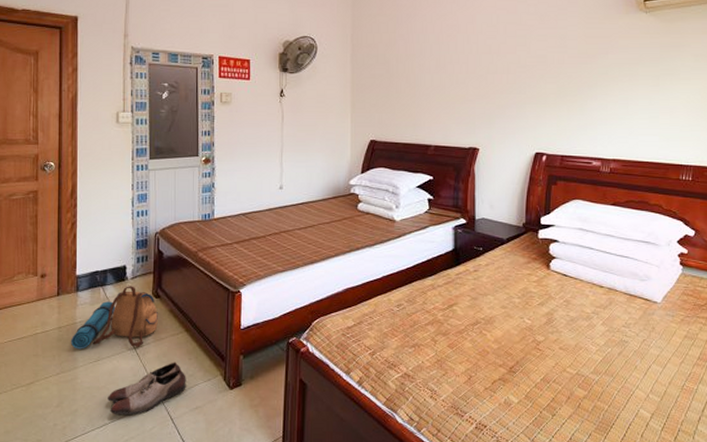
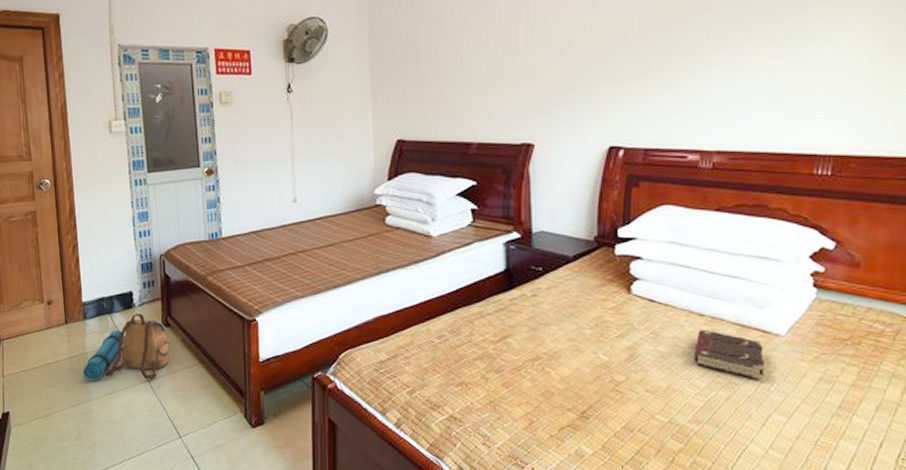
shoe: present [108,362,186,416] -> none [125,396,205,453]
book: none [596,299,646,338] -> present [694,330,764,380]

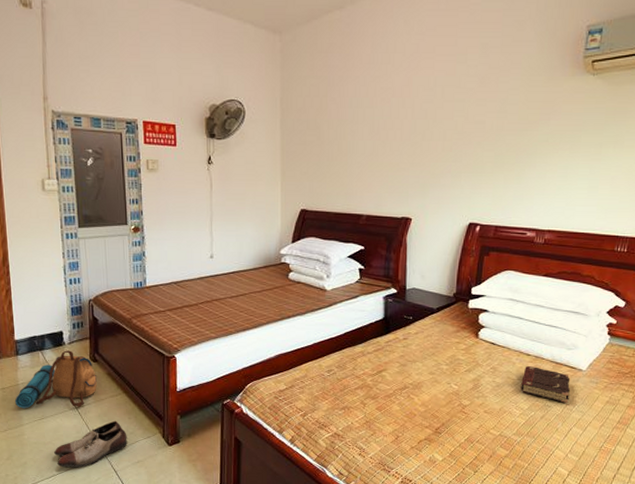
shoe: none [125,396,205,453] -> present [54,420,128,468]

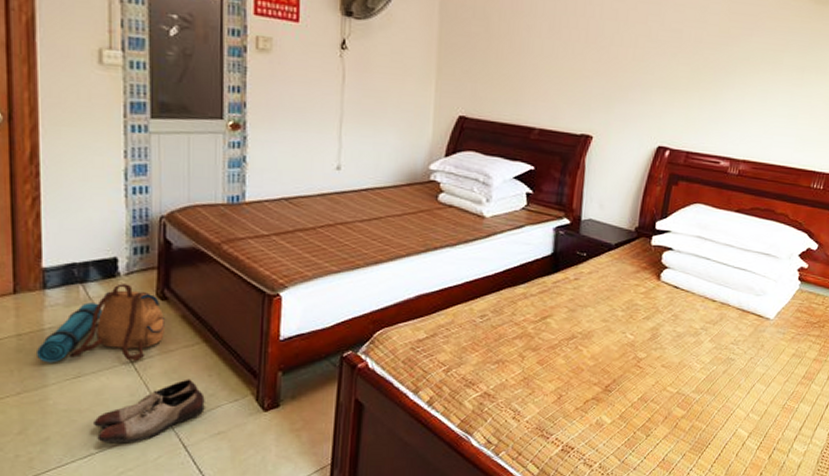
book: present [521,366,571,403] -> none [703,314,757,356]

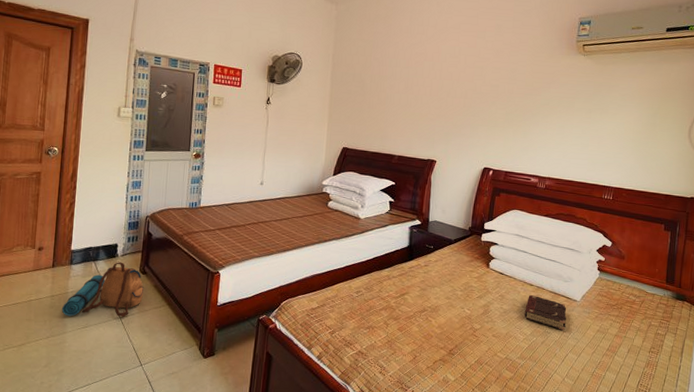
shoe: present [94,379,205,444] -> none [92,331,165,378]
book: none [703,314,757,356] -> present [524,295,567,330]

